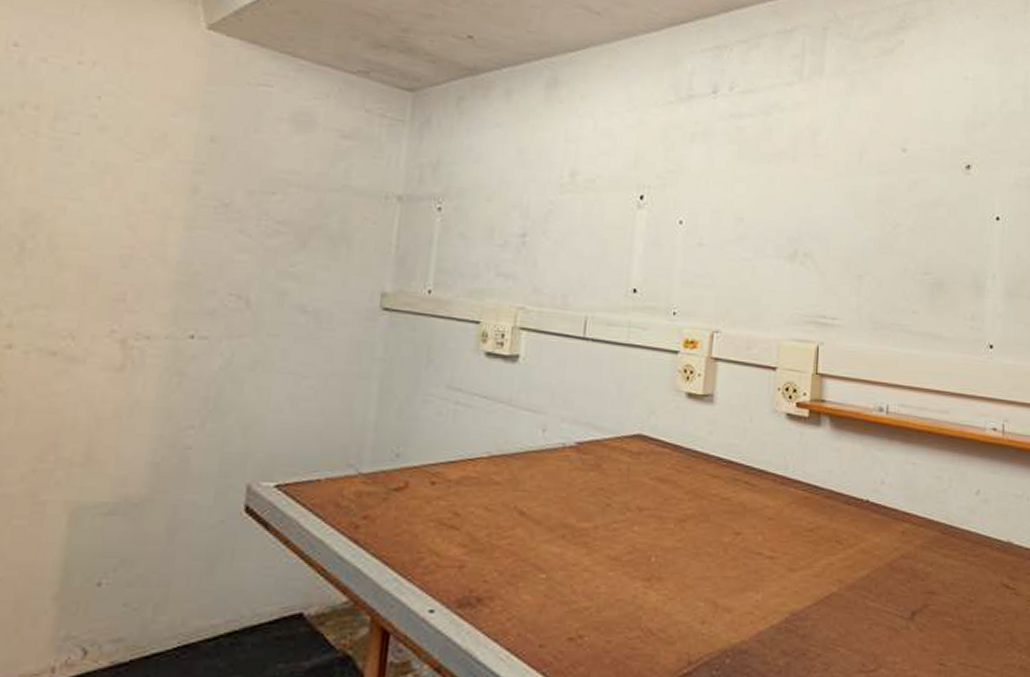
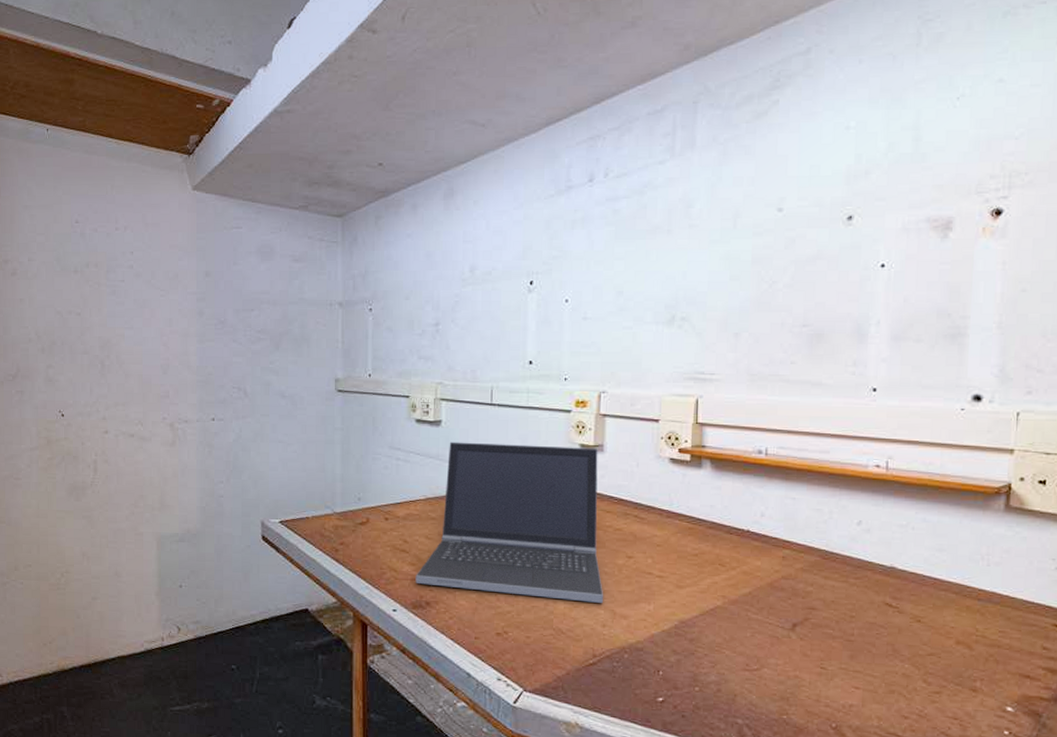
laptop computer: none [465,383,708,593] -> present [415,442,604,603]

